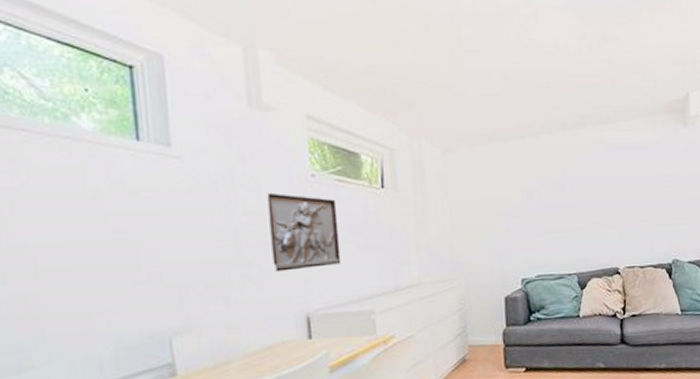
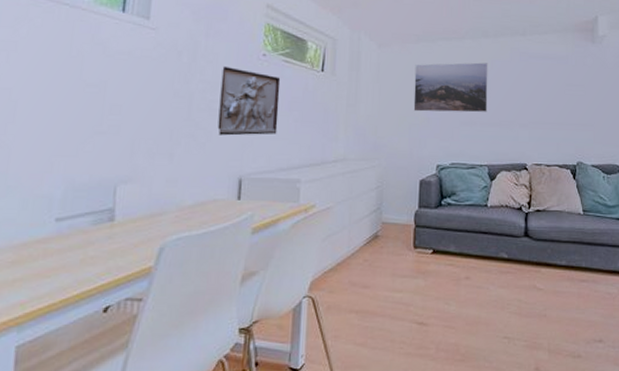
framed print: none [487,160,572,223] -> present [413,62,488,113]

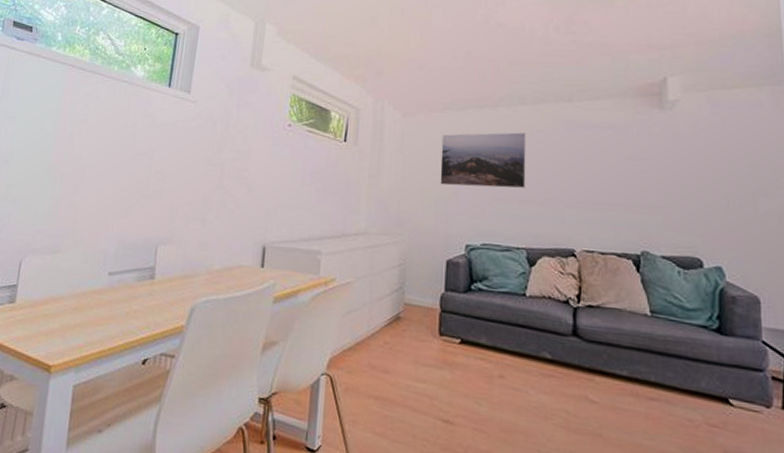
wall relief: present [217,66,281,136] -> none [245,136,305,205]

